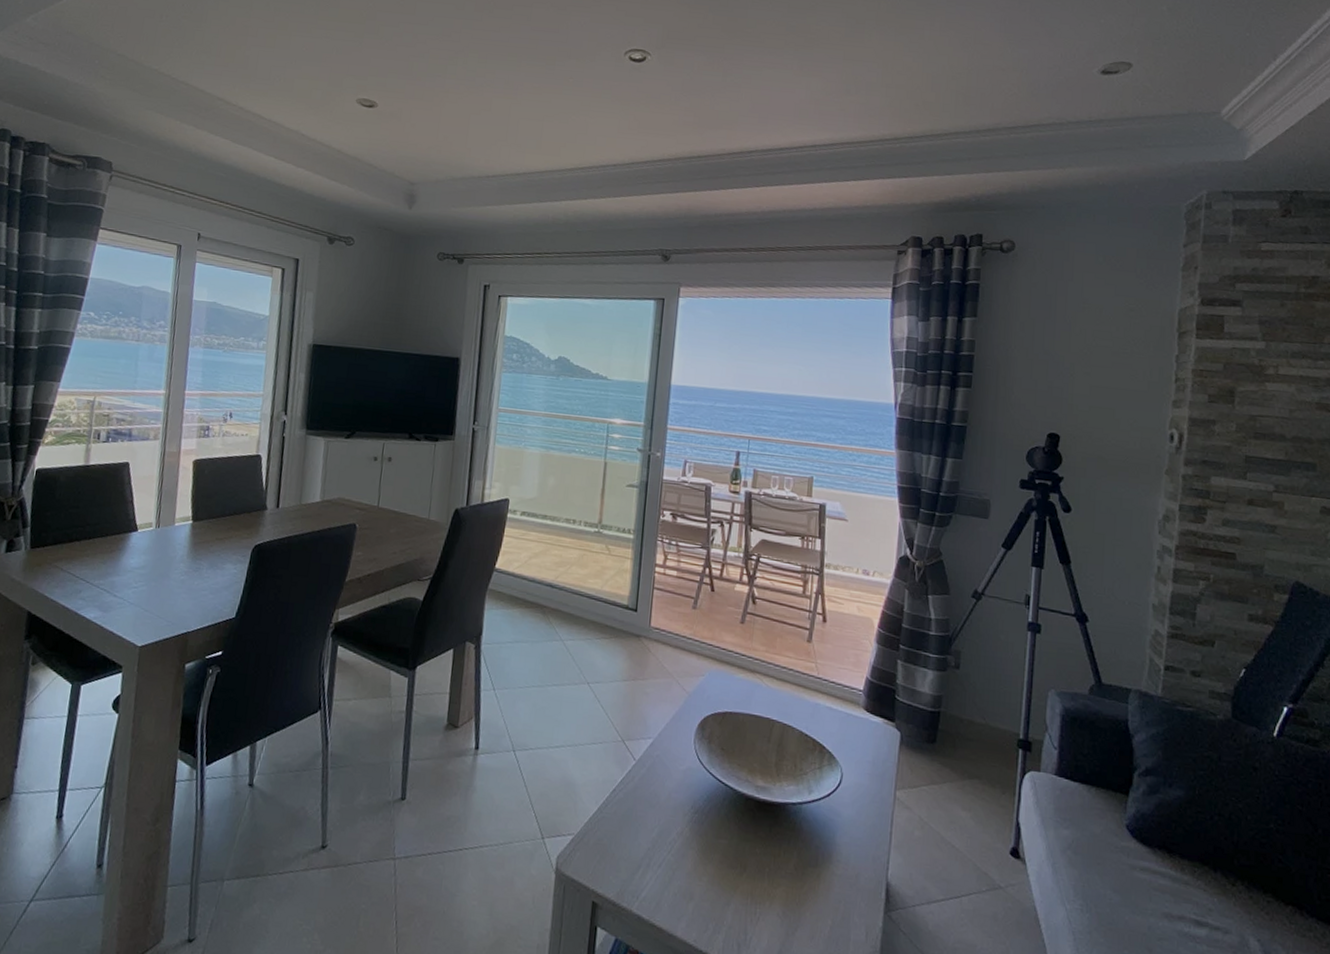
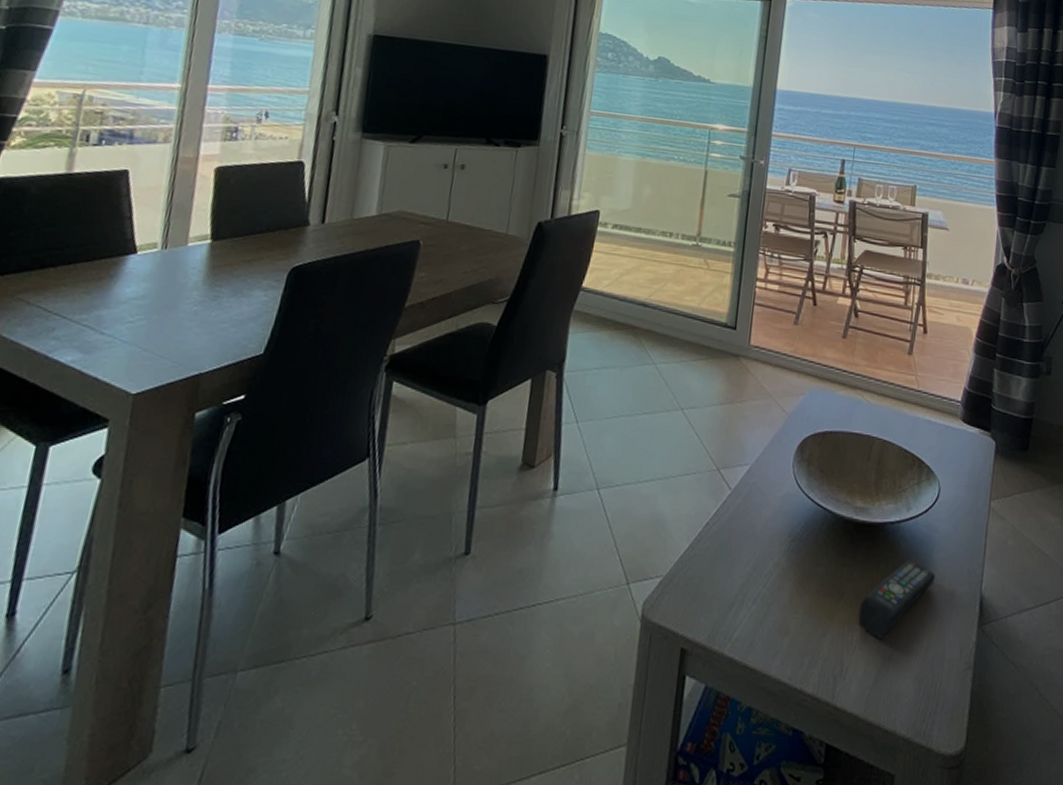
remote control: none [761,840,839,914] -> present [858,559,935,639]

